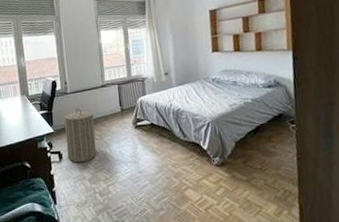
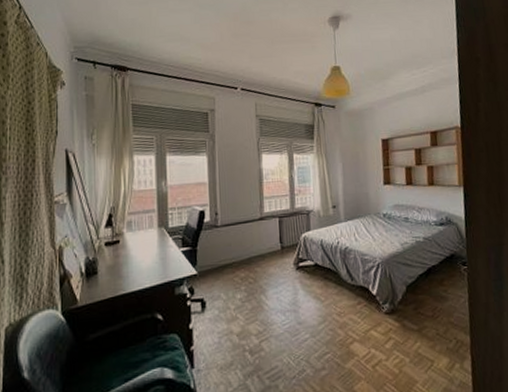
laundry hamper: present [64,107,97,163] -> none [211,244,250,313]

